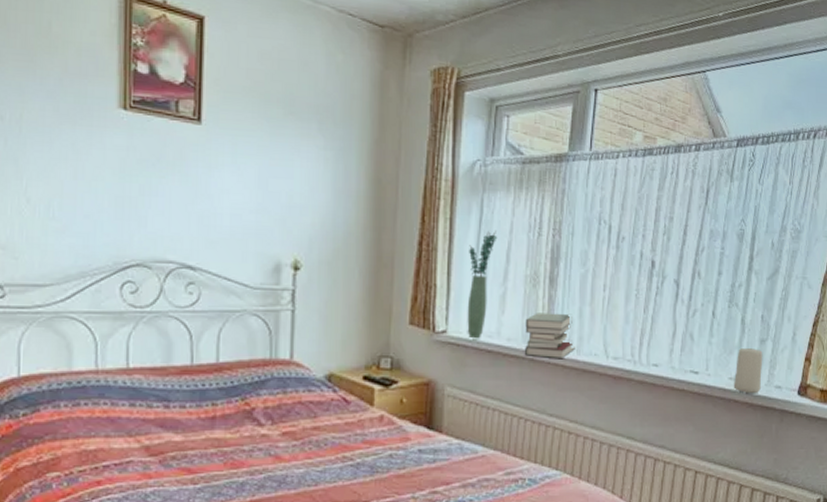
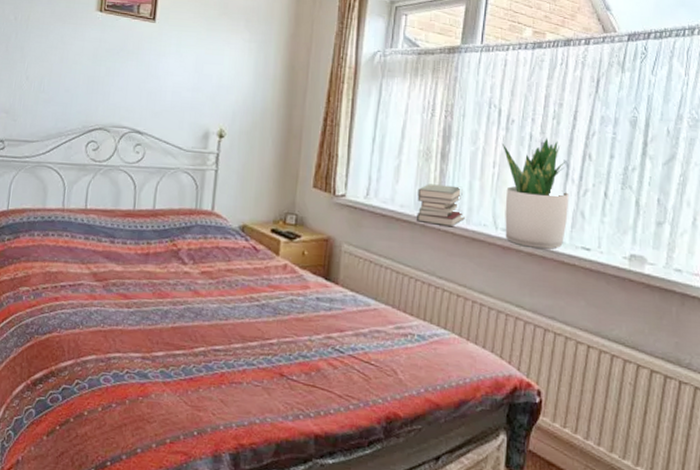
vase: present [467,230,498,339] -> none [364,110,394,204]
planter: none [613,256,679,375] -> present [503,138,569,249]
candle: present [733,348,763,393] -> none [628,229,660,274]

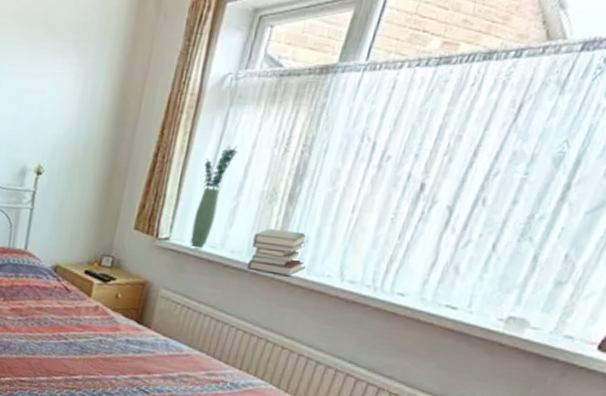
vase: none [364,110,394,204] -> present [190,144,238,249]
planter: present [503,138,569,249] -> none [351,178,450,306]

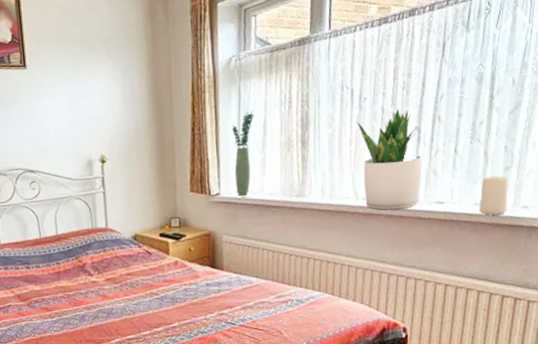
books: present [248,228,309,277] -> none [283,167,328,206]
planter: none [351,178,450,306] -> present [357,108,422,210]
candle: none [502,288,557,340] -> present [479,176,508,215]

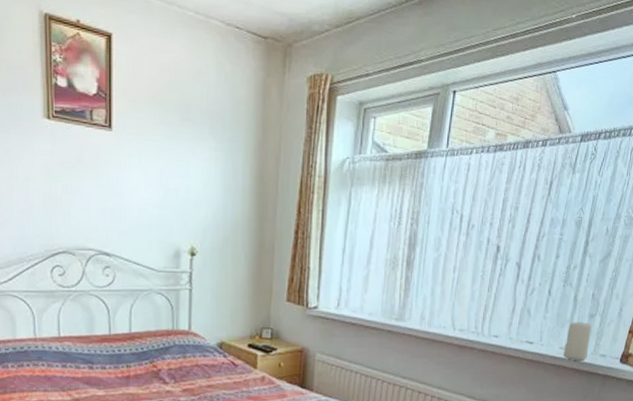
vase: present [232,109,255,197] -> none [335,220,363,314]
planter: present [357,108,422,210] -> none [461,241,519,345]

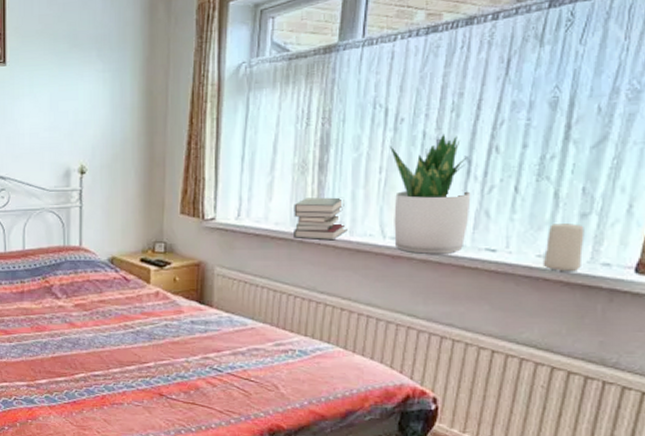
books: none [384,291,427,331] -> present [294,197,348,241]
planter: none [461,241,519,345] -> present [390,134,471,254]

